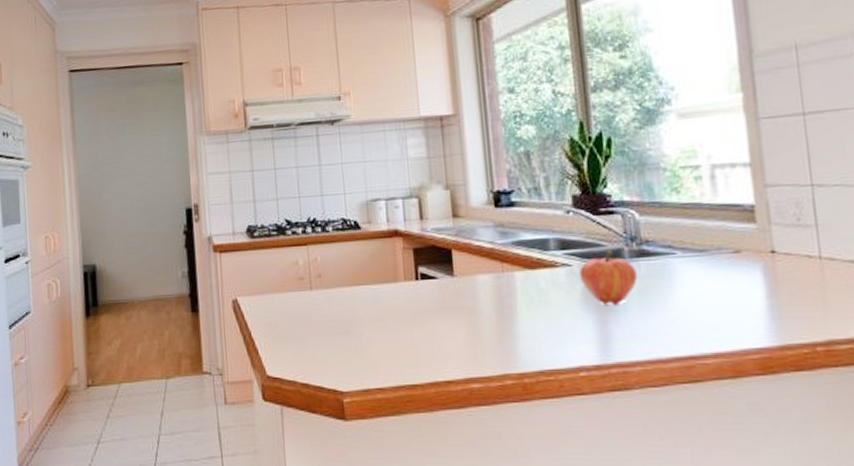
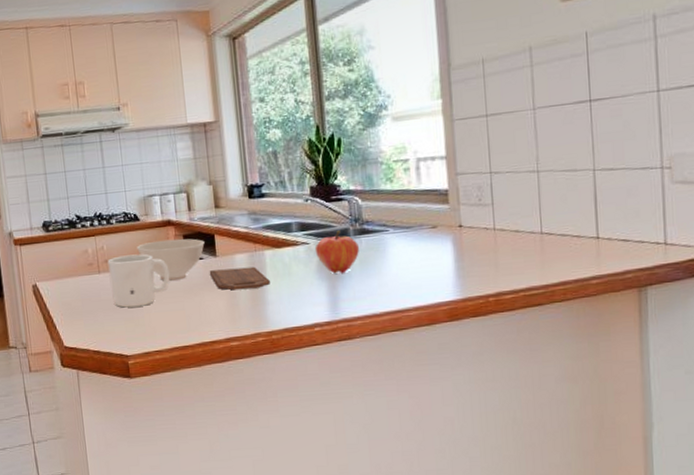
mug: none [321,269,397,333] -> present [107,254,170,308]
bowl: none [357,252,440,303] -> present [137,238,205,281]
cutting board: none [444,291,521,319] -> present [209,266,270,291]

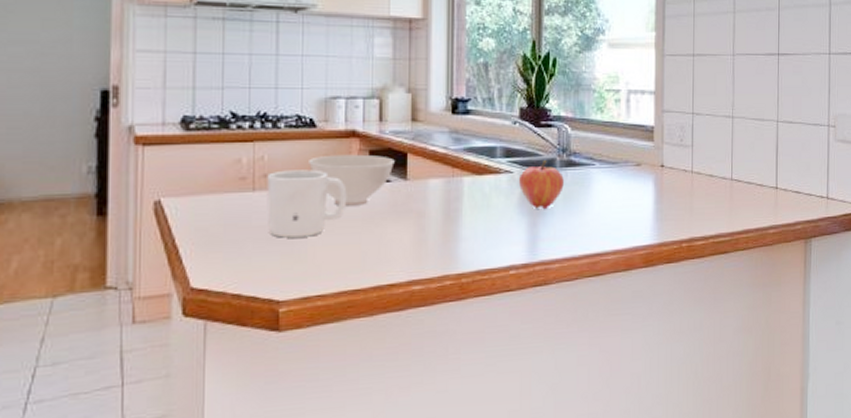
cutting board: present [209,266,270,291] -> none [396,195,466,222]

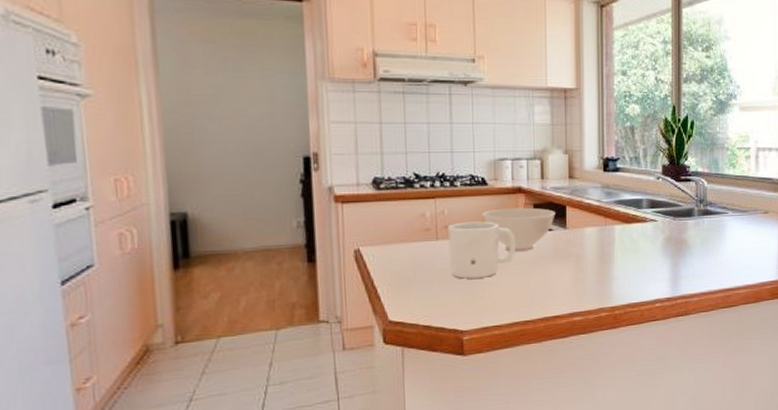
fruit: present [518,160,564,210] -> none [662,210,701,252]

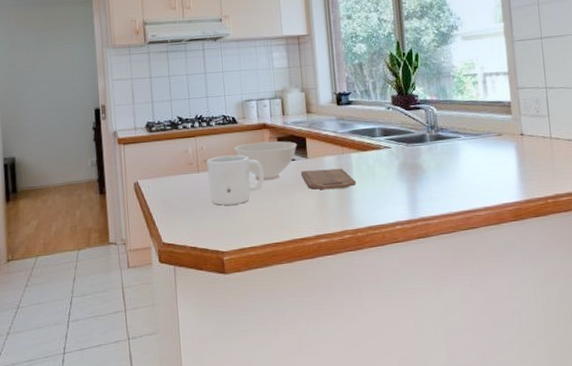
cutting board: none [557,241,617,264] -> present [300,168,356,190]

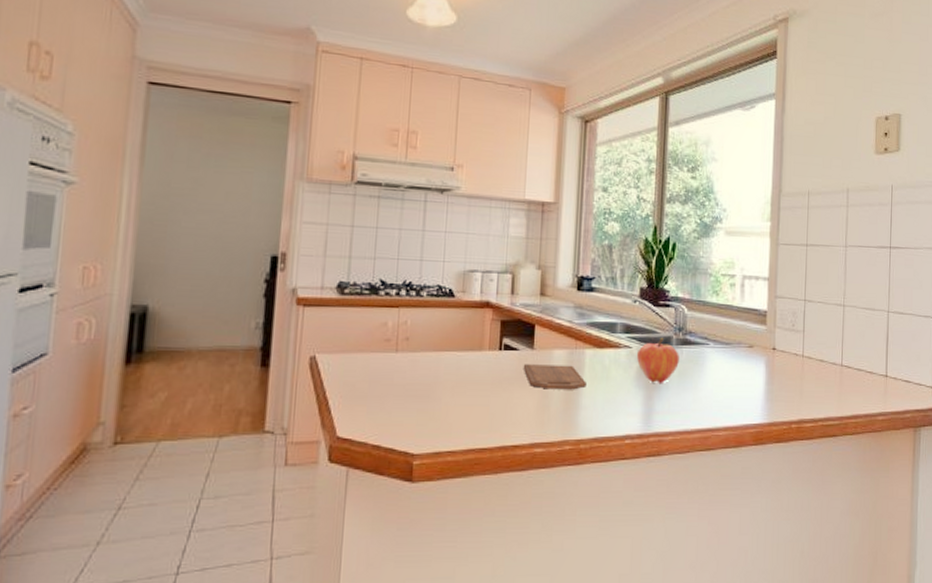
mug: present [206,154,265,206] -> none [406,334,479,397]
bowl: present [234,141,297,180] -> none [446,323,523,371]
fruit: none [396,136,435,176] -> present [636,338,679,384]

